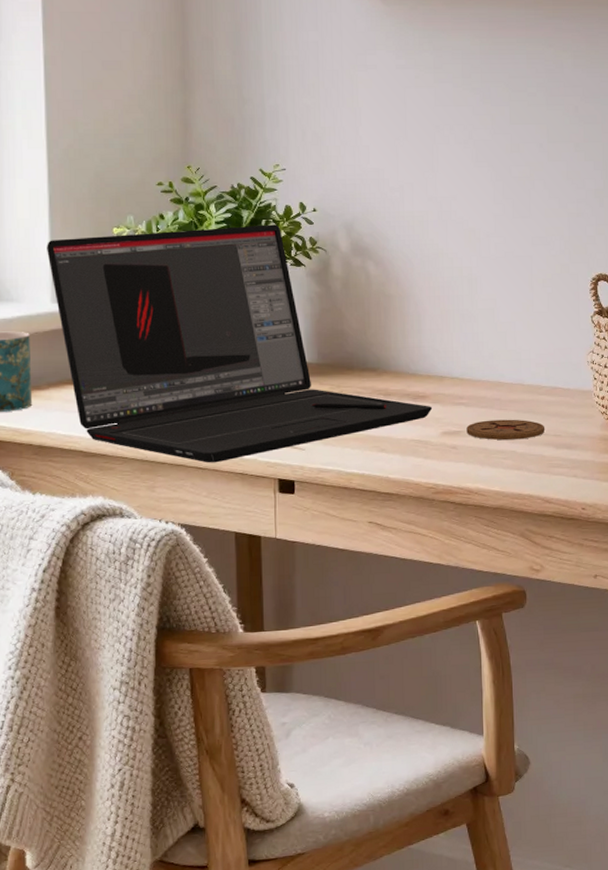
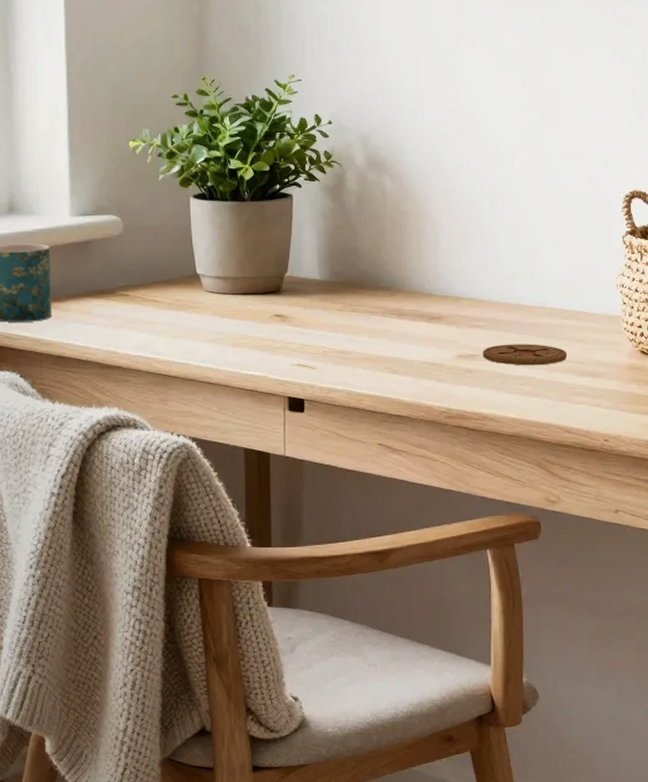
laptop: present [47,224,433,463] -> none [66,137,448,379]

